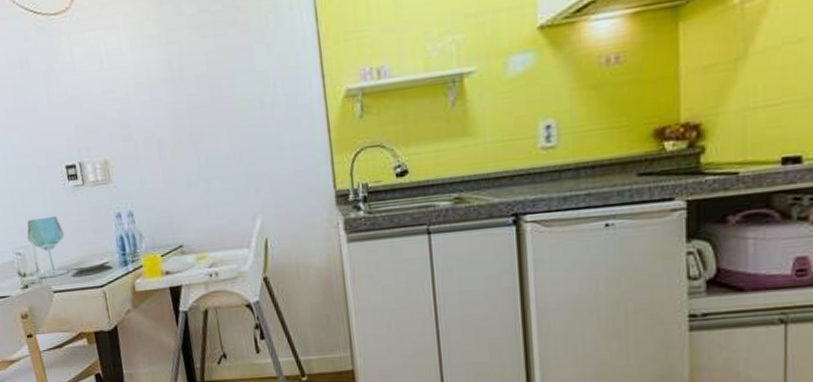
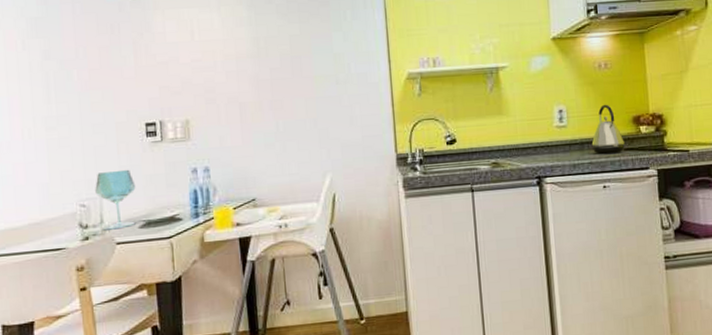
kettle: none [590,113,640,182] -> present [591,104,625,154]

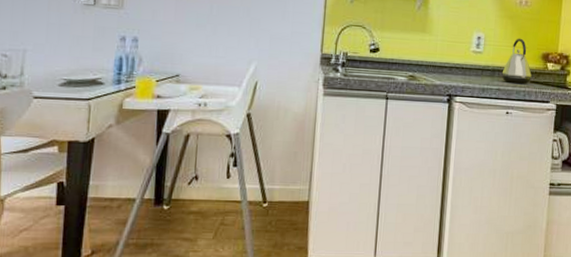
wine glass: present [95,169,136,231] -> none [19,26,62,84]

